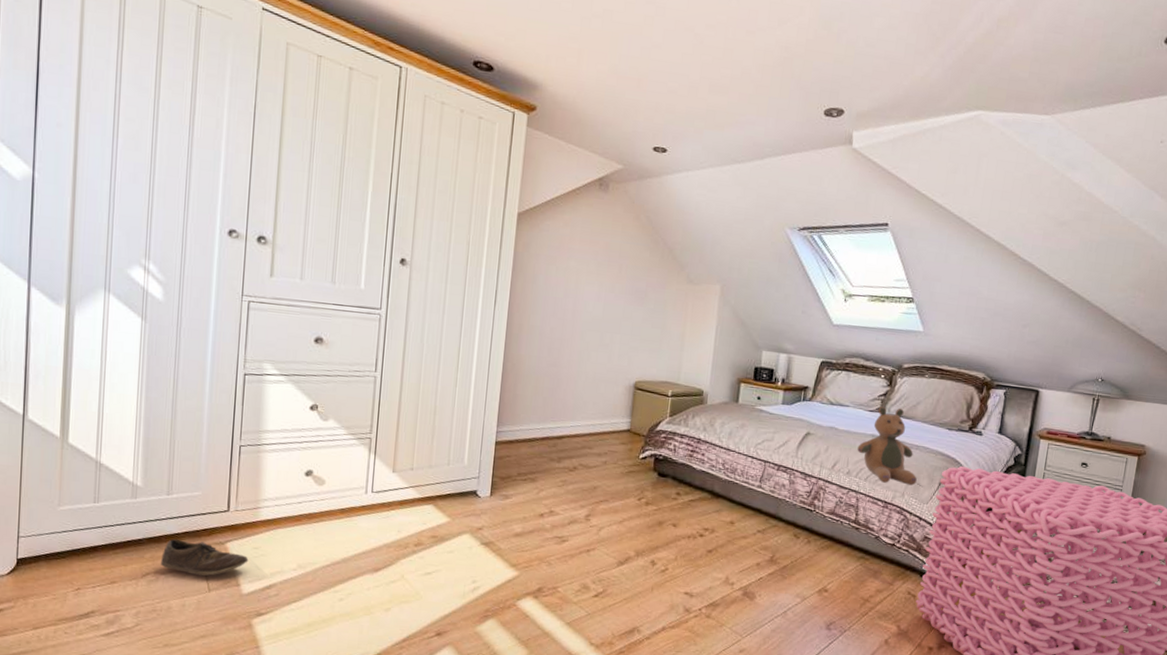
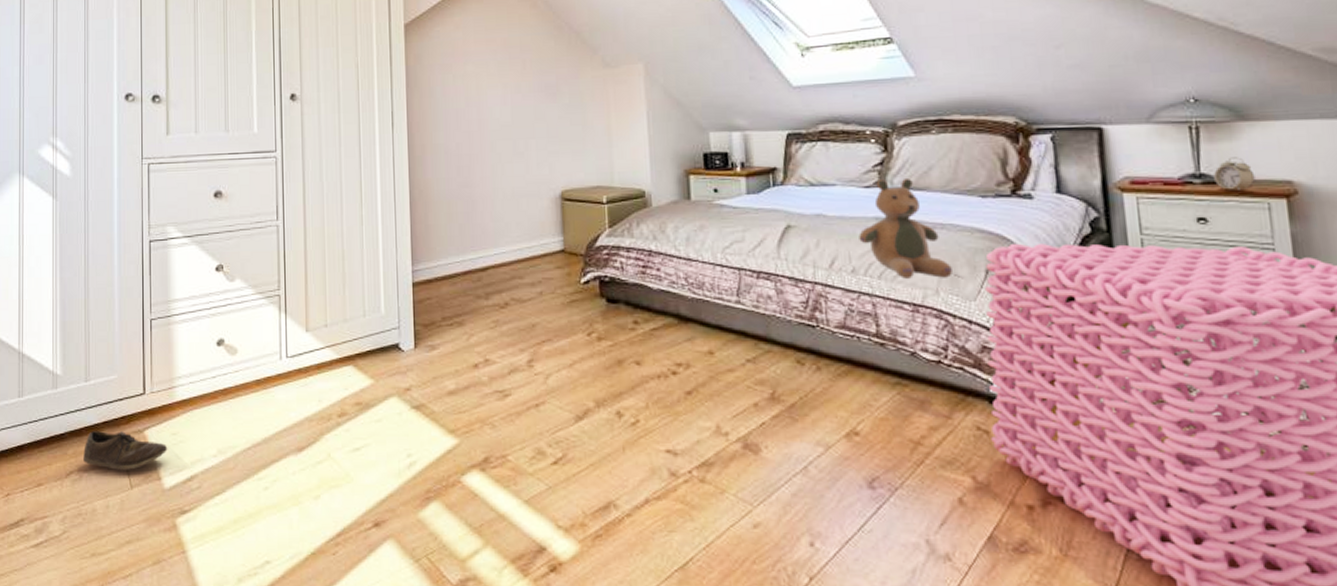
alarm clock: none [1099,423,1124,448] -> present [1214,157,1256,192]

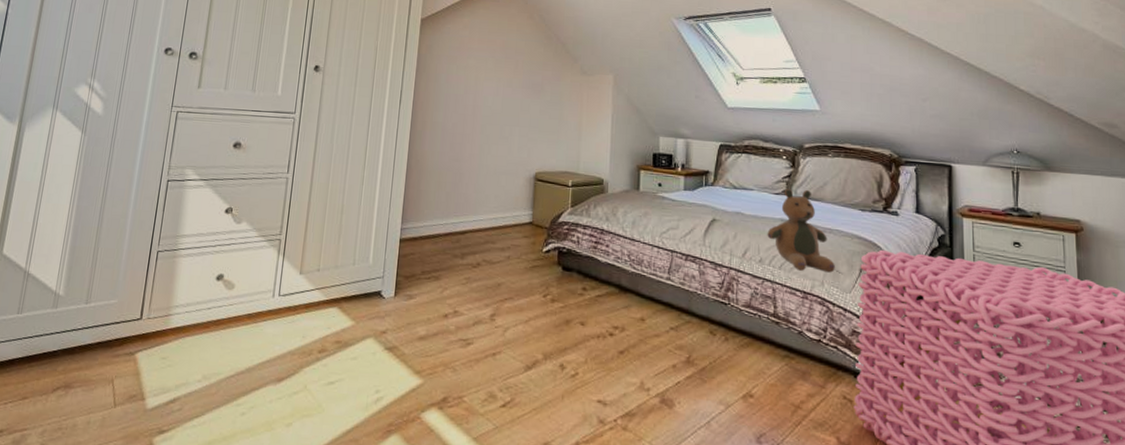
shoe: present [82,431,168,470] -> none [71,350,156,389]
alarm clock: present [1214,157,1256,192] -> none [1027,198,1055,225]

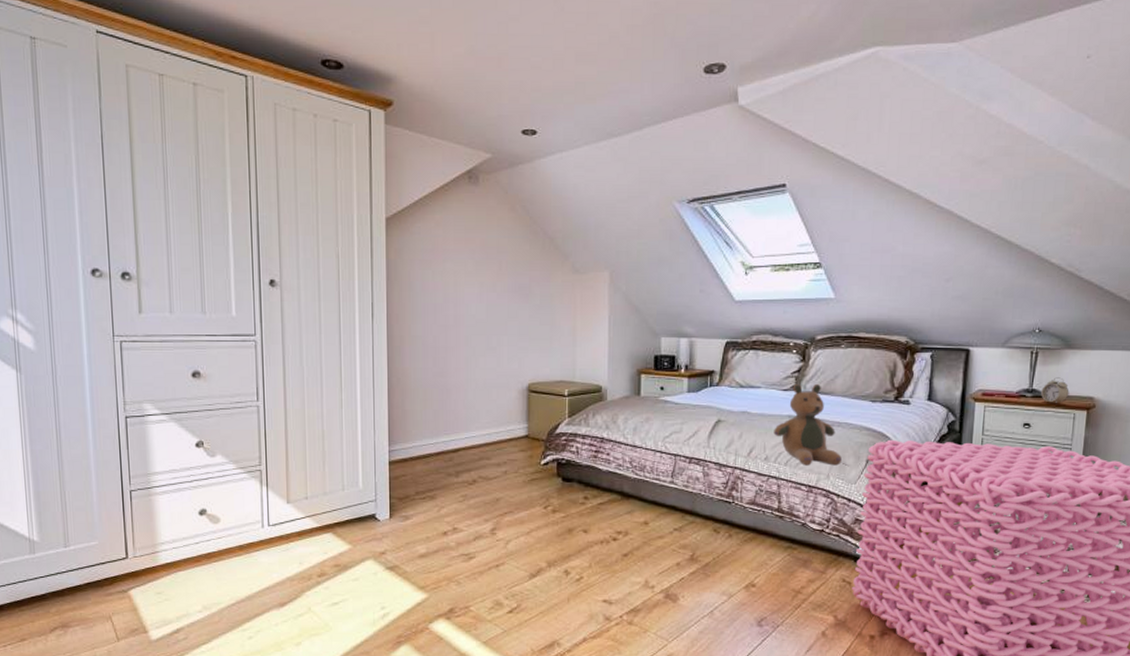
alarm clock: none [1027,198,1055,225] -> present [1041,377,1069,404]

